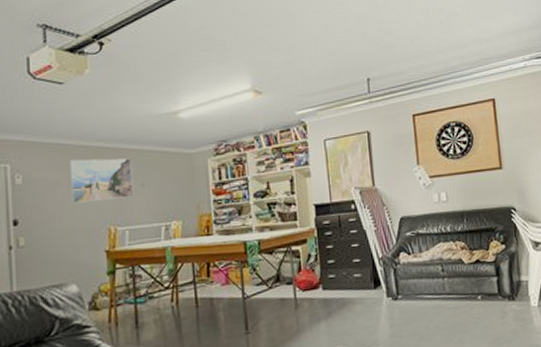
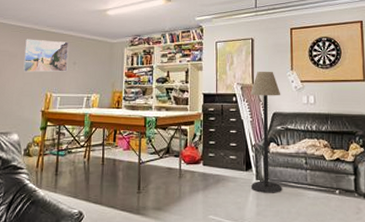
floor lamp: none [371,169,418,312] -> present [250,72,283,193]

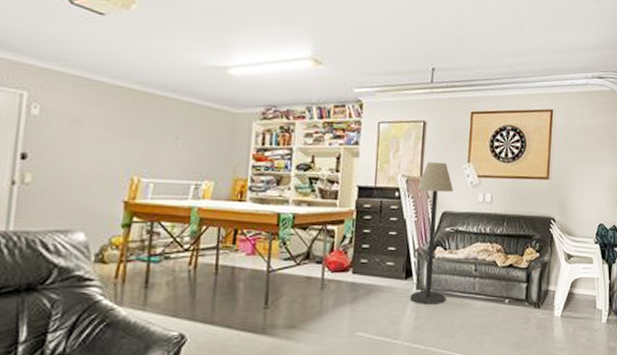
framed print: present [23,39,69,72] -> none [93,98,168,149]

